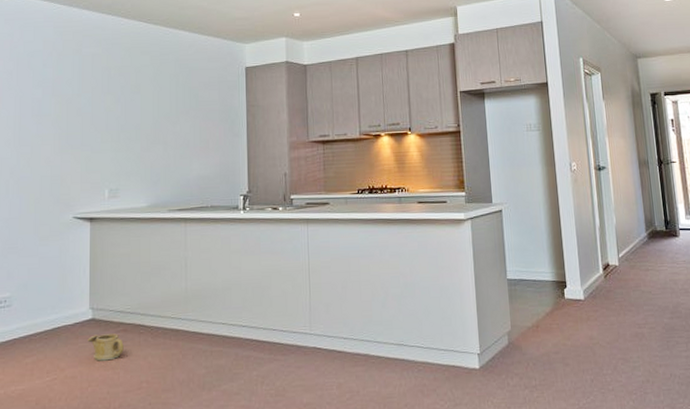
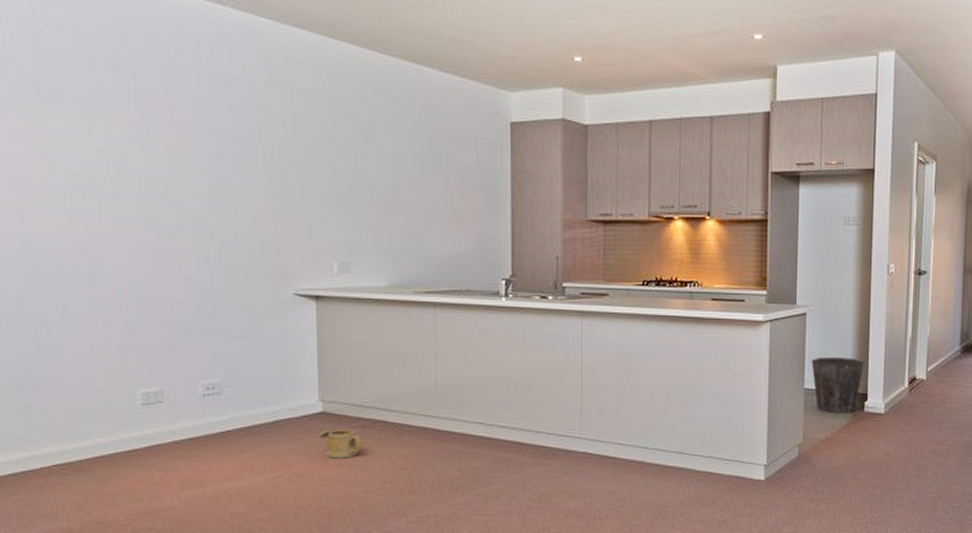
waste bin: none [511,248,560,302] -> present [811,356,865,414]

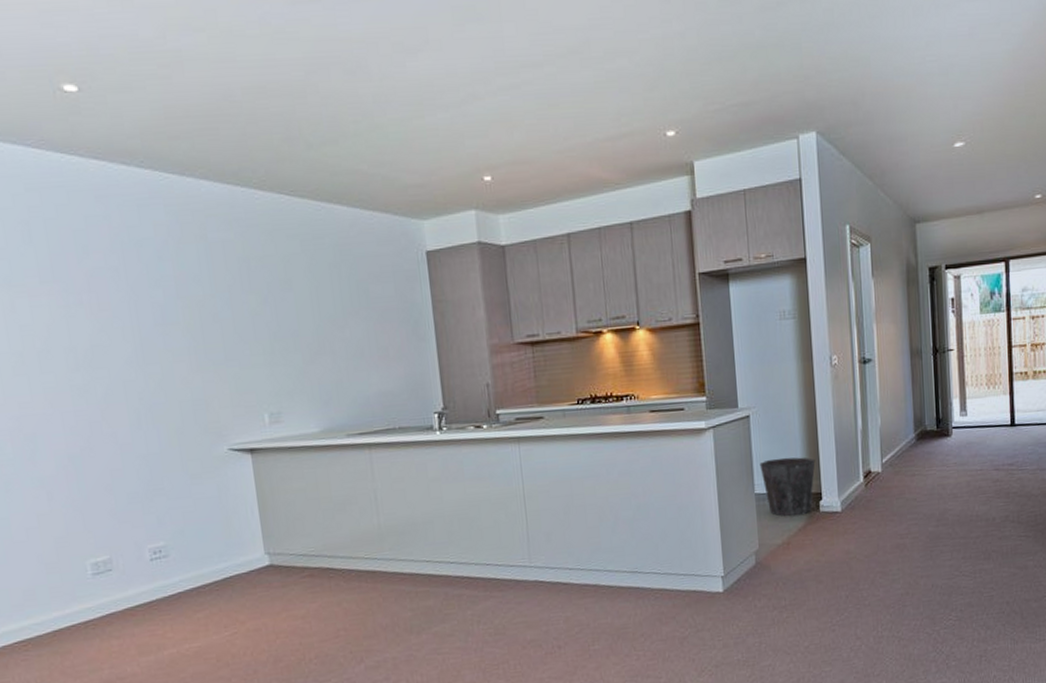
watering can: present [318,429,362,459] -> none [268,580,313,611]

